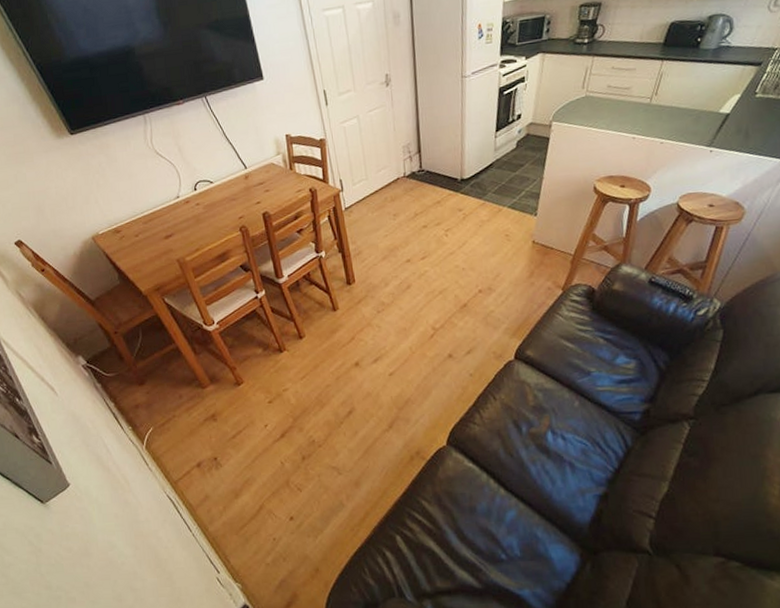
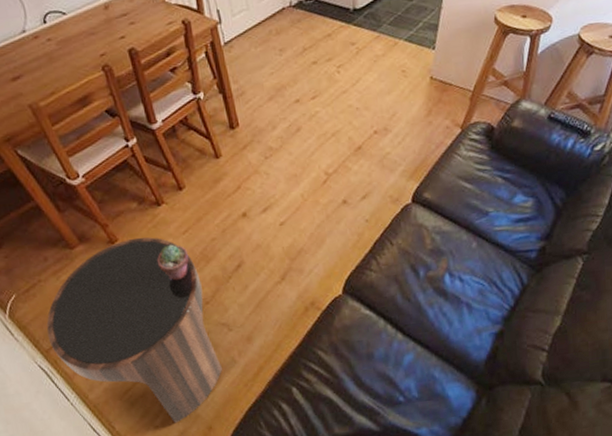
side table: none [177,380,331,562] -> present [46,237,222,424]
potted succulent: none [277,388,305,423] -> present [157,244,189,281]

